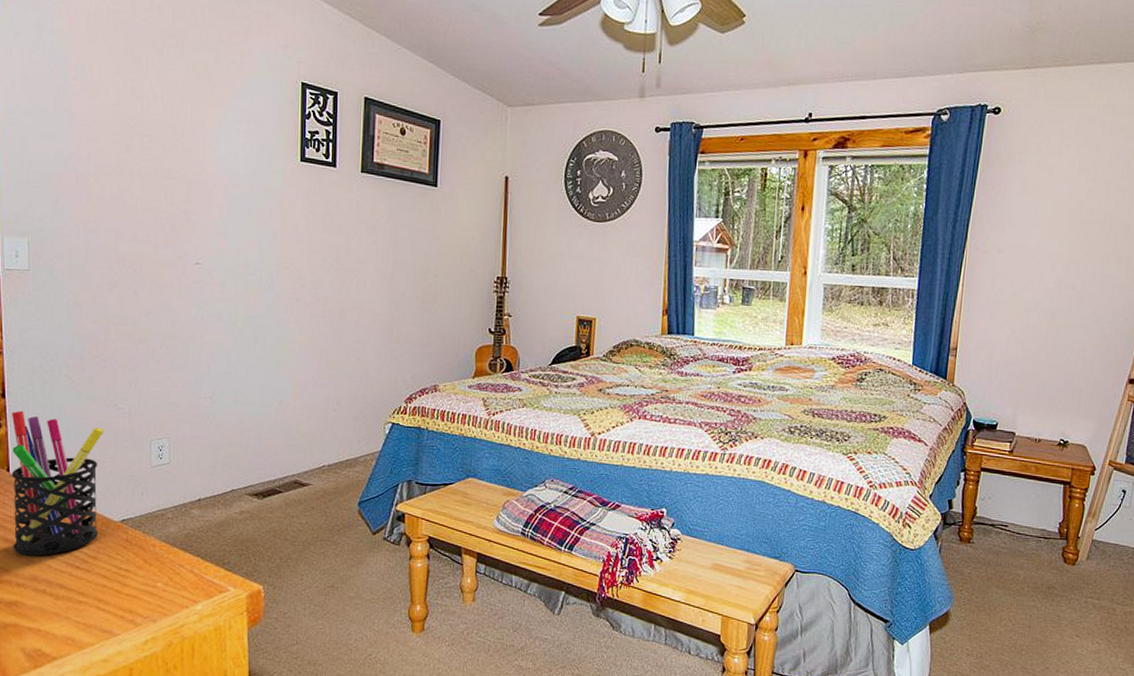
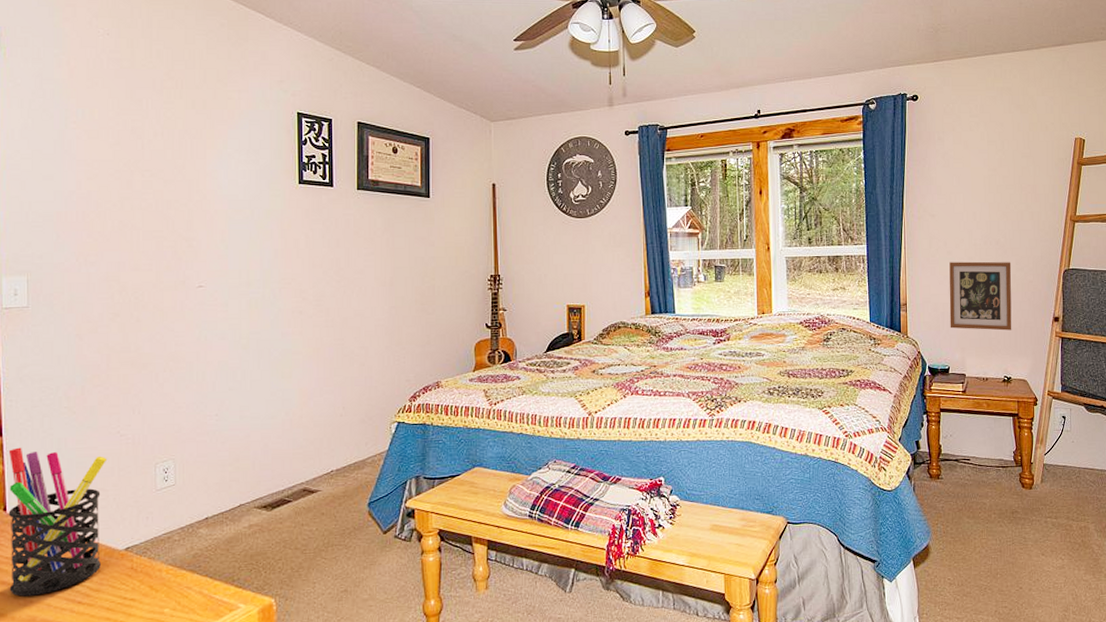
picture frame: none [1004,305,1087,389] -> present [949,261,1012,331]

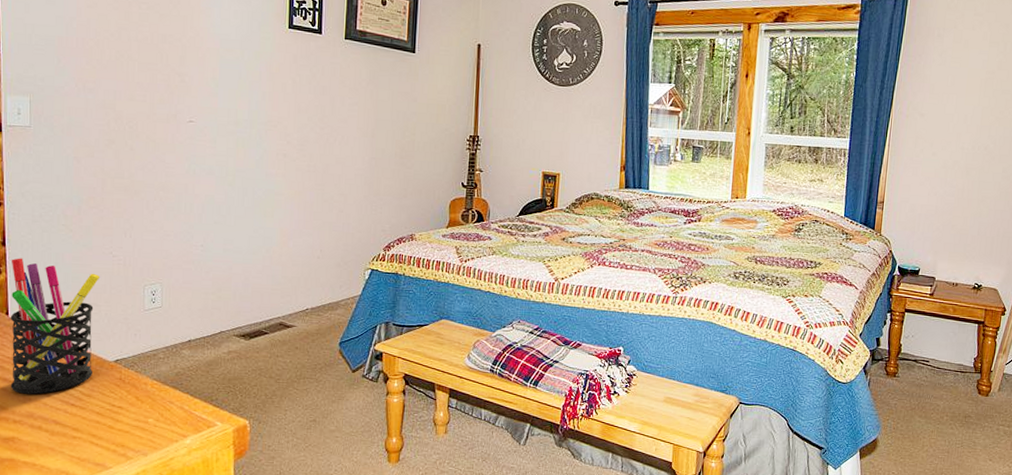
picture frame: present [949,261,1012,331] -> none [925,163,998,238]

